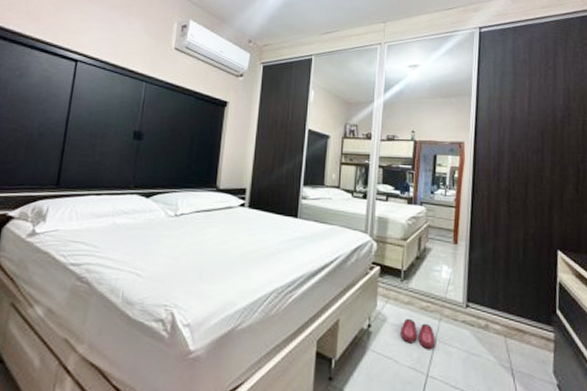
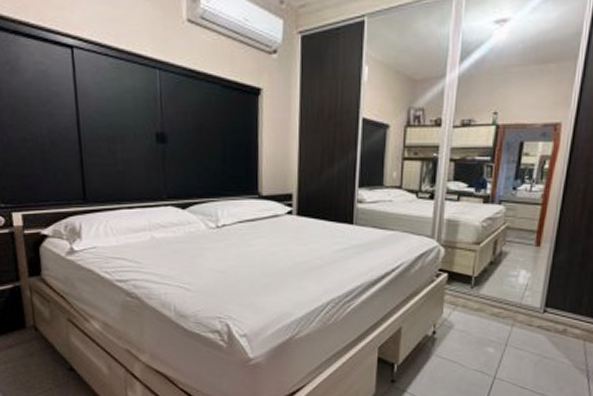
slippers: present [400,318,435,349] -> none [468,324,506,353]

